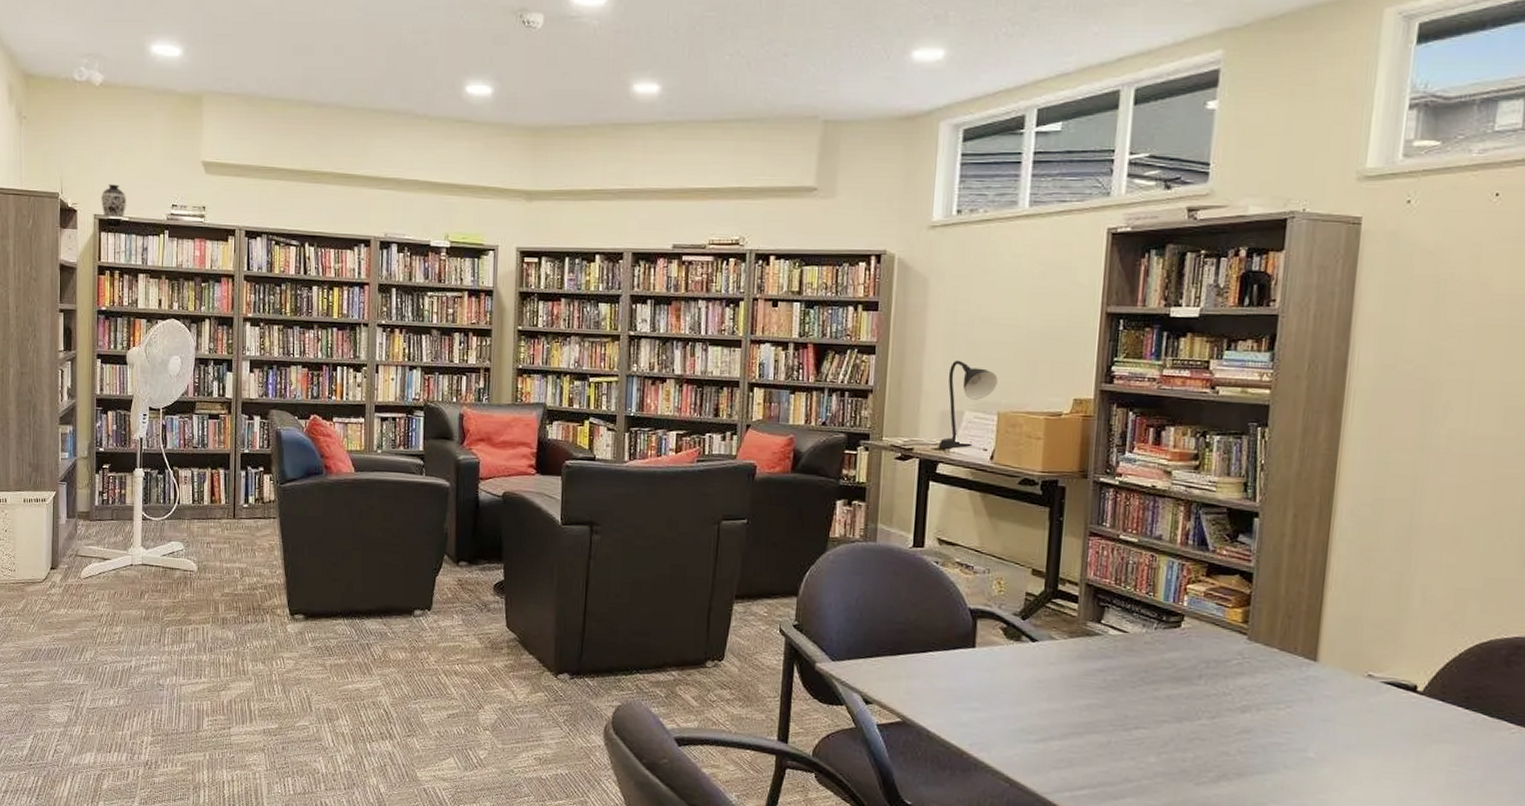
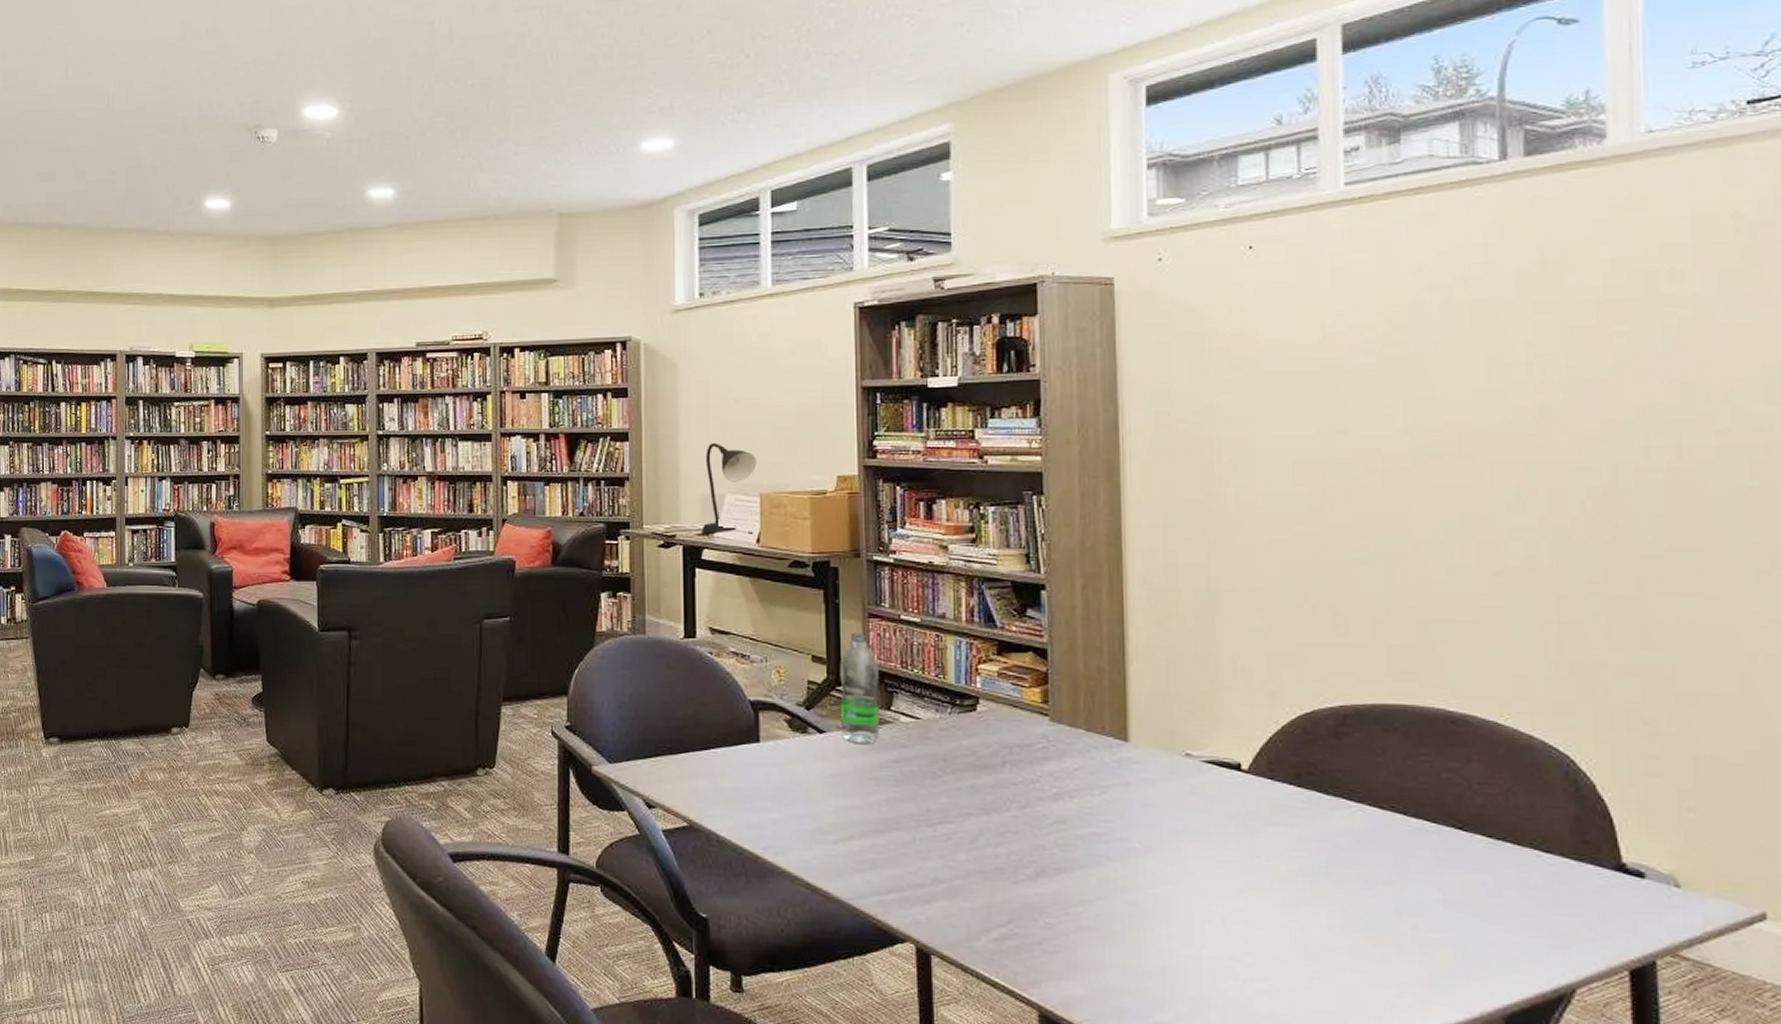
bottle: none [1052,549,1094,655] -> present [839,632,880,745]

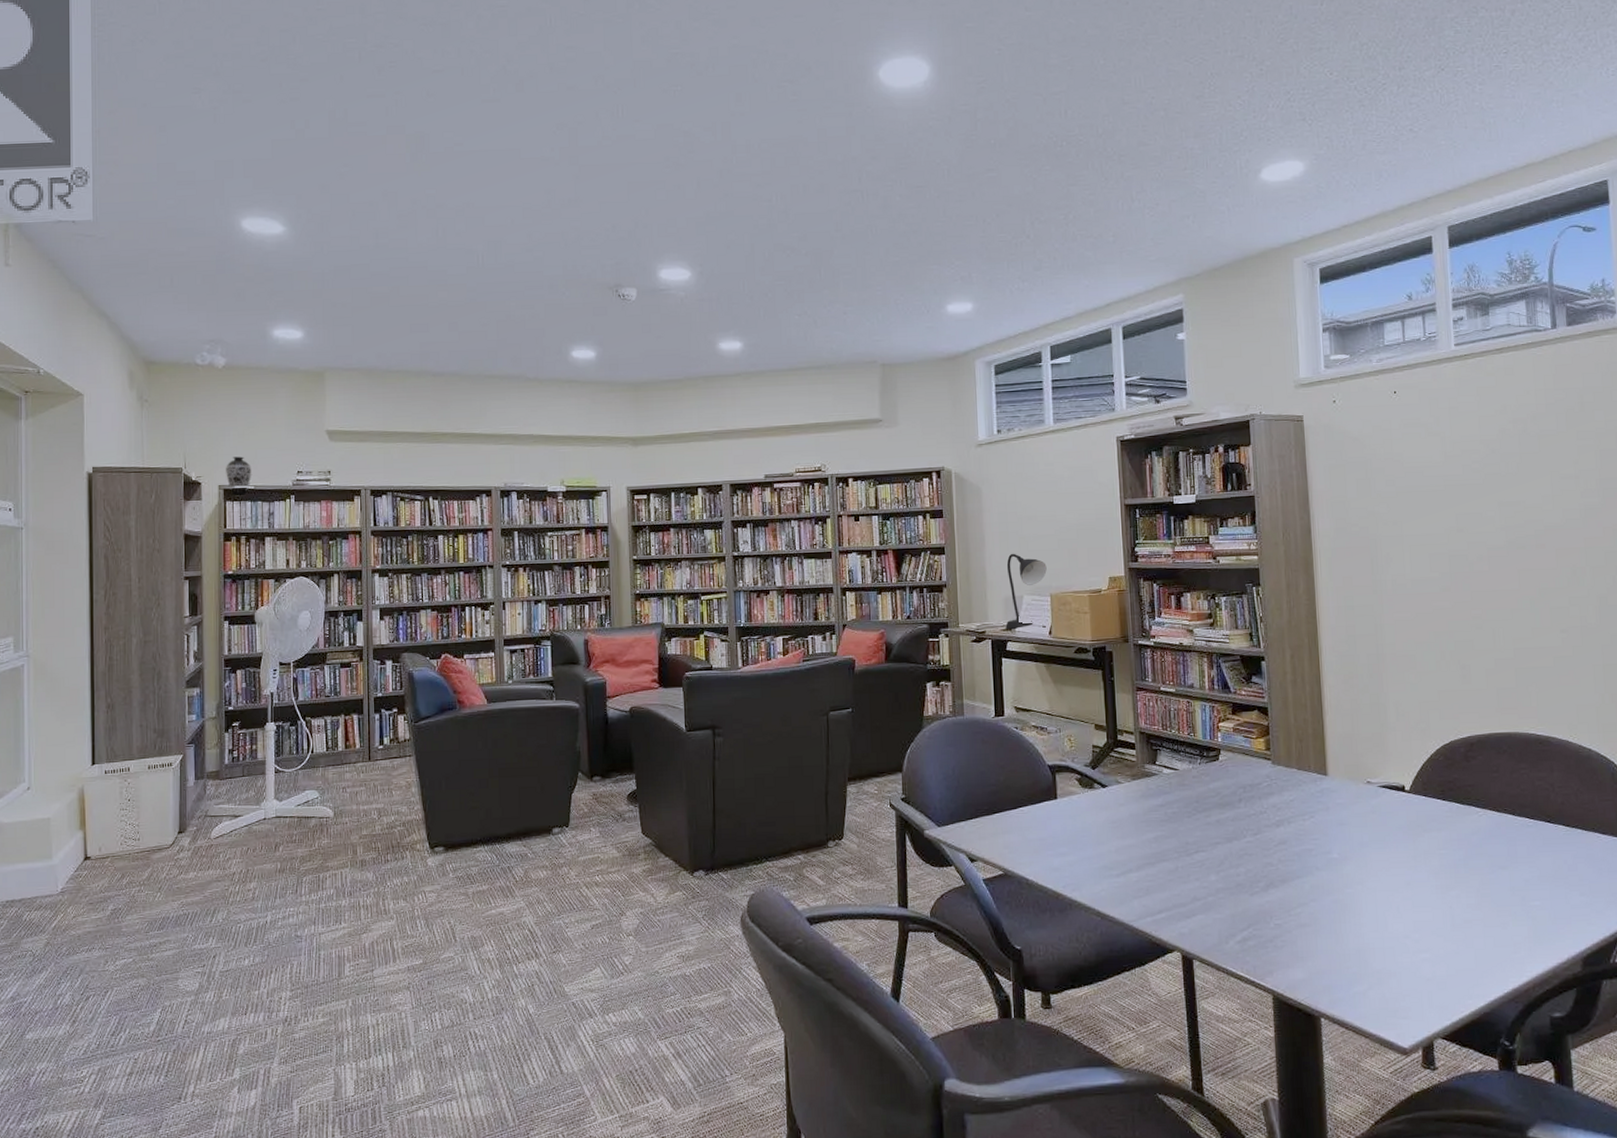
bottle: present [839,632,880,745] -> none [1116,703,1148,794]

